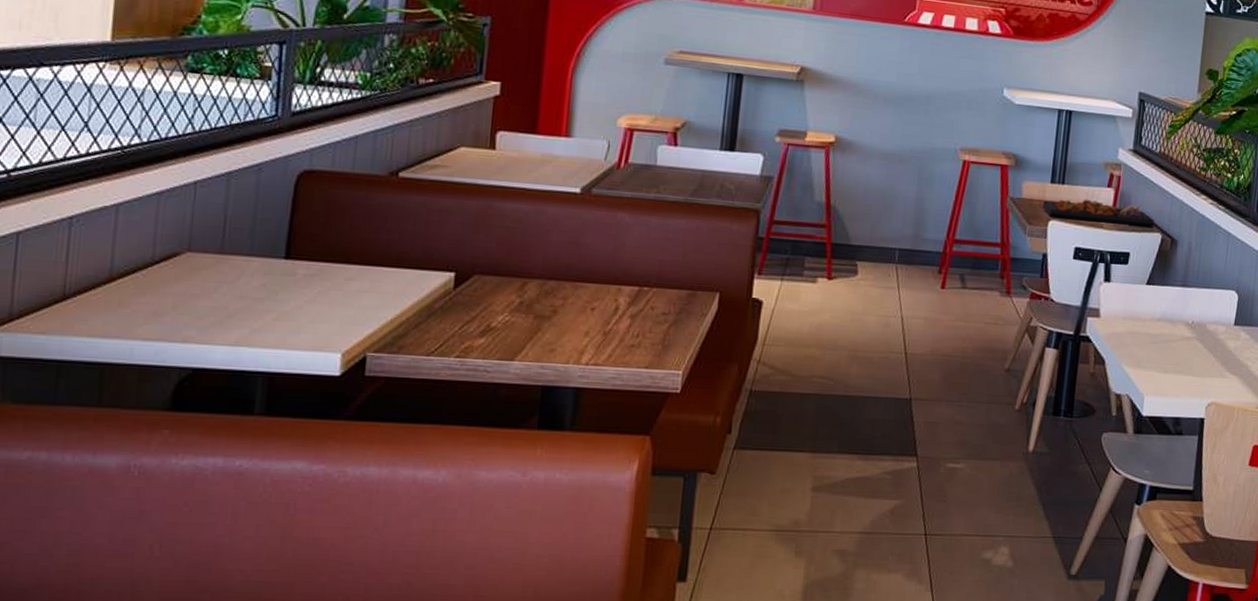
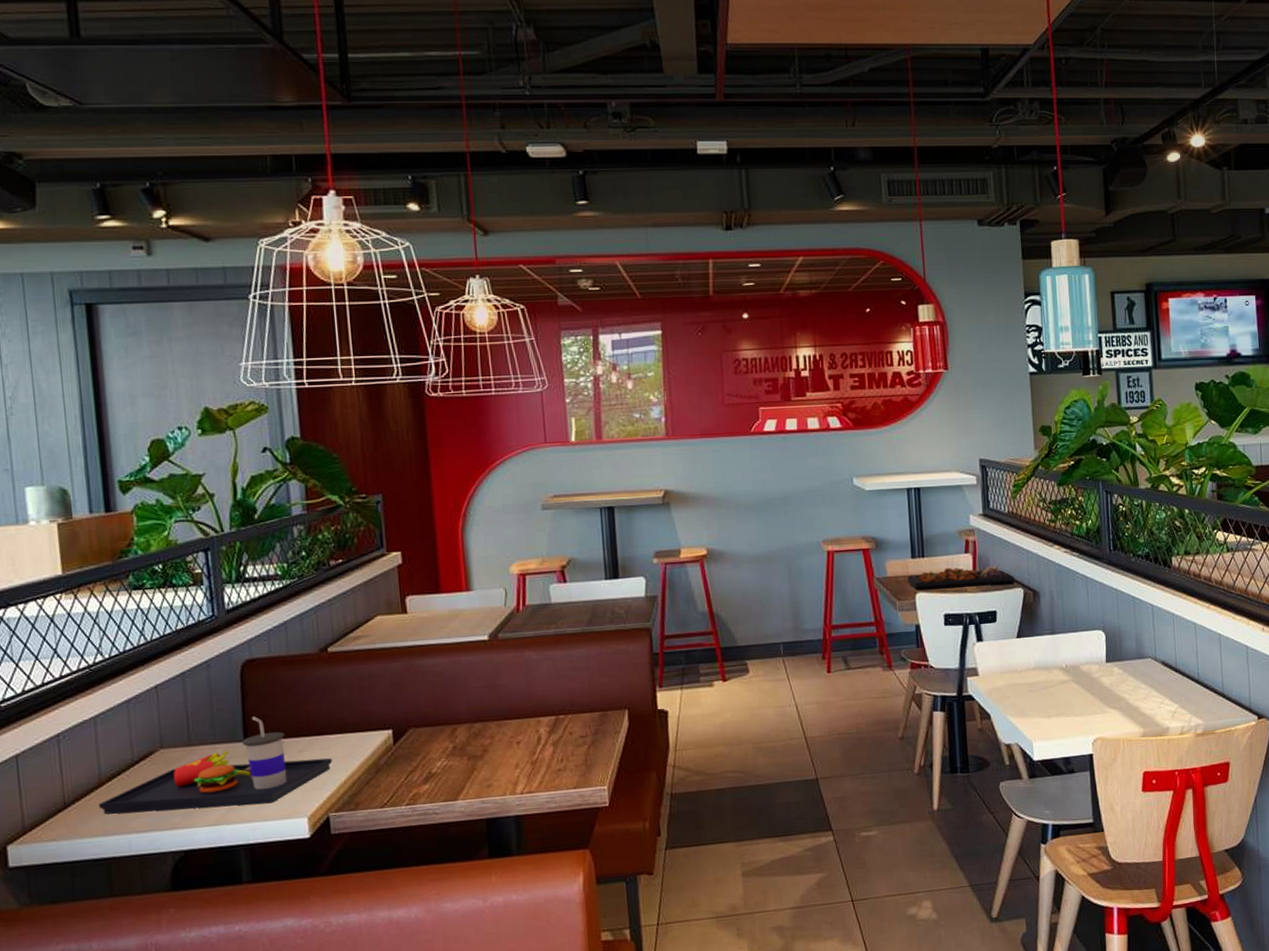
food tray: none [102,233,382,332] -> present [98,717,333,815]

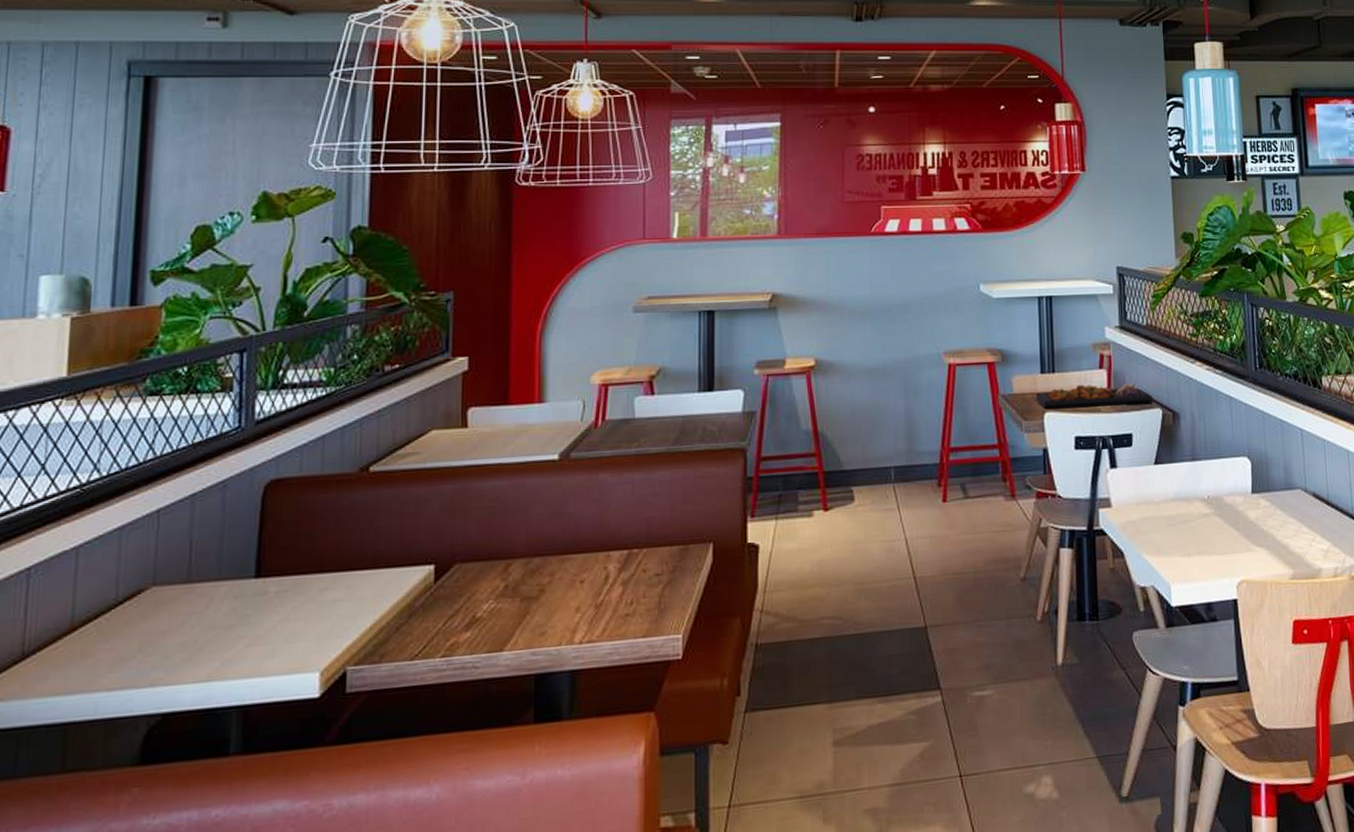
food tray: present [98,717,333,815] -> none [64,548,359,668]

